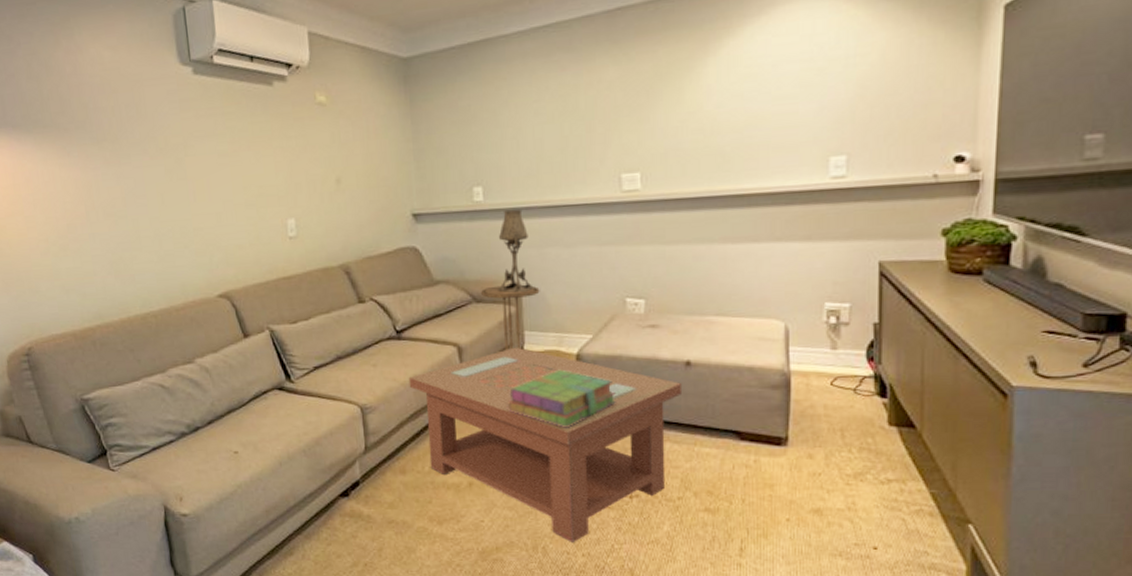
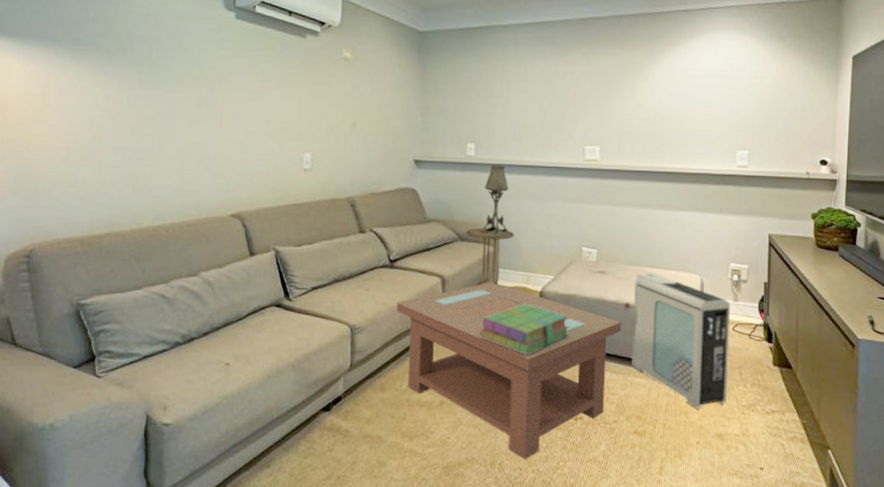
air purifier: none [696,323,828,481] -> present [632,273,731,409]

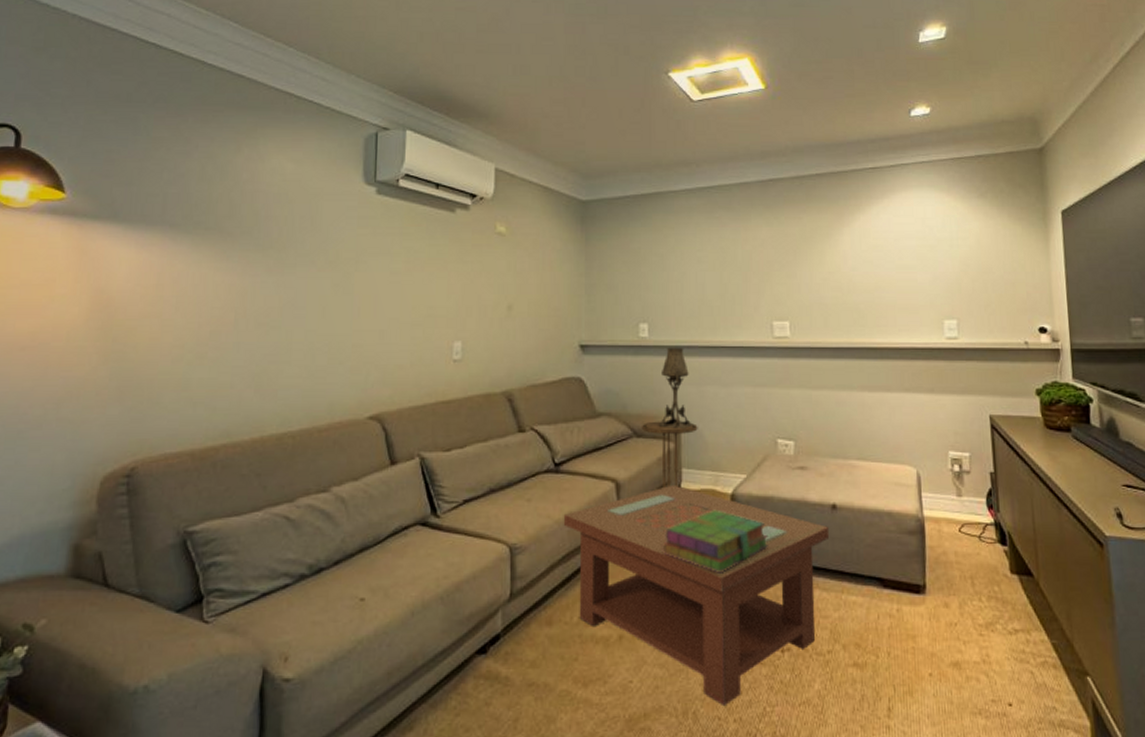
air purifier: present [632,273,731,409] -> none [840,467,960,632]

